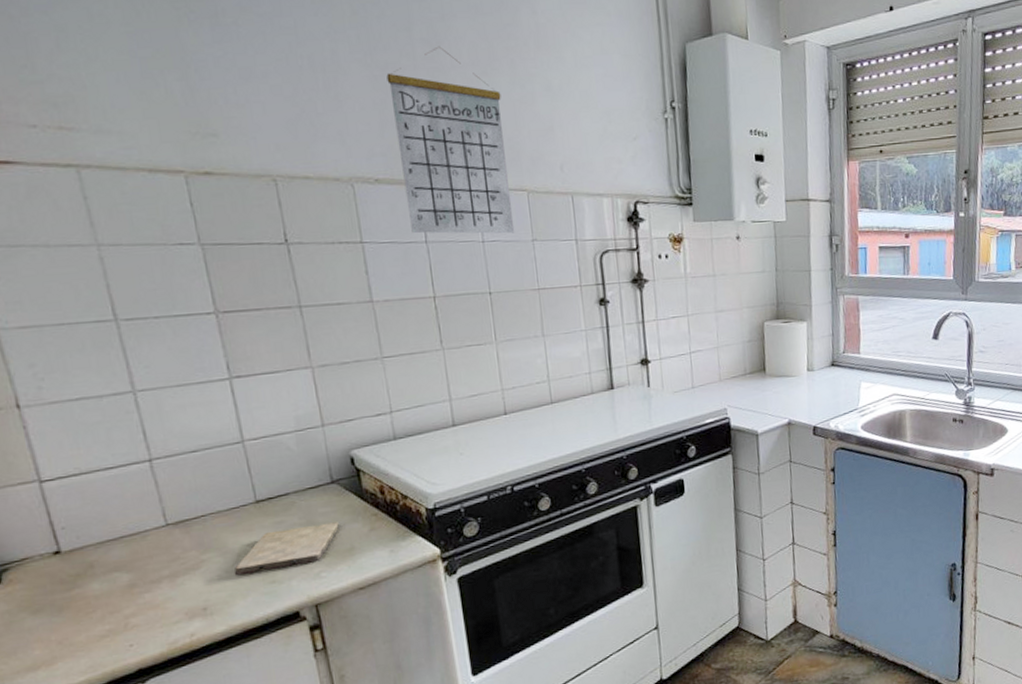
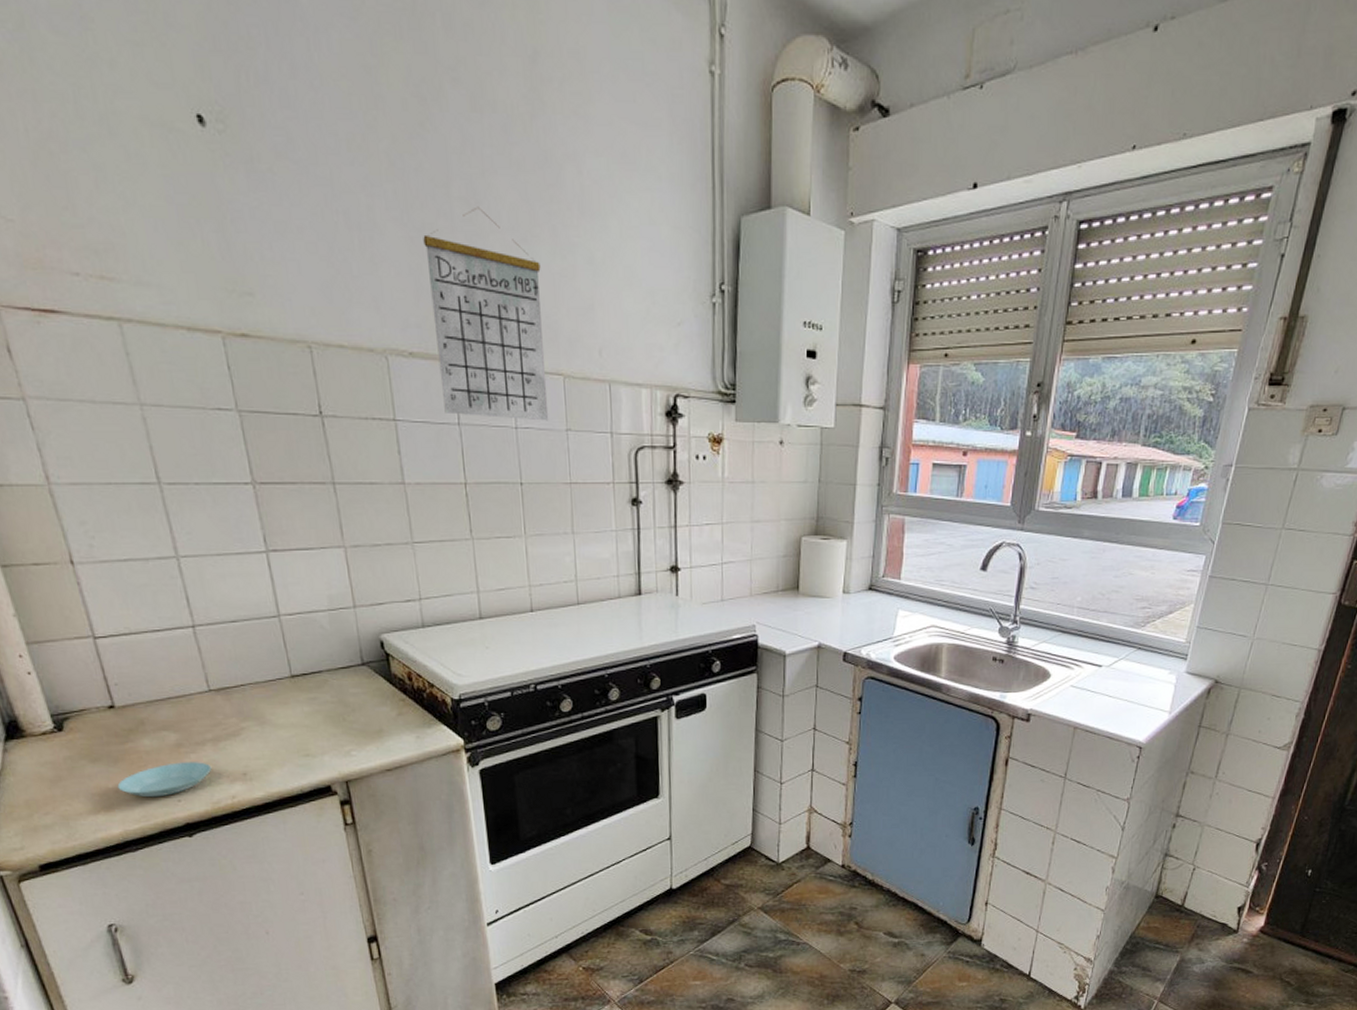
saucer: none [61,601,169,646] -> present [117,762,212,798]
cutting board: present [234,522,341,575] -> none [271,703,370,745]

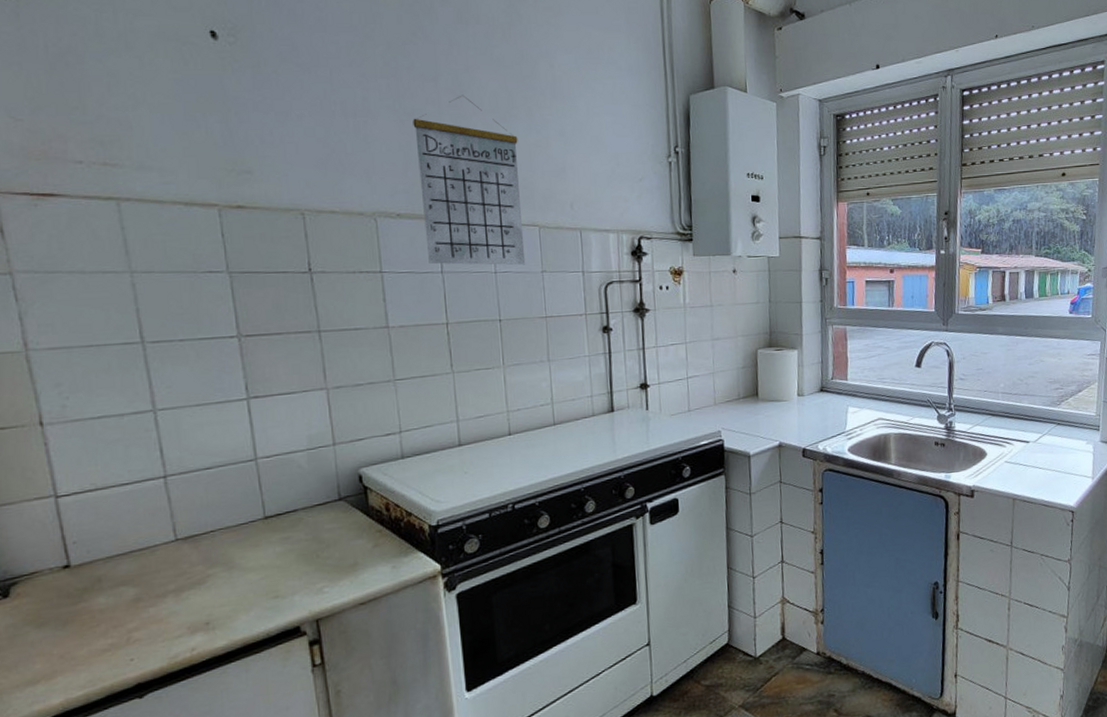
saucer: present [117,762,212,798] -> none [63,615,172,660]

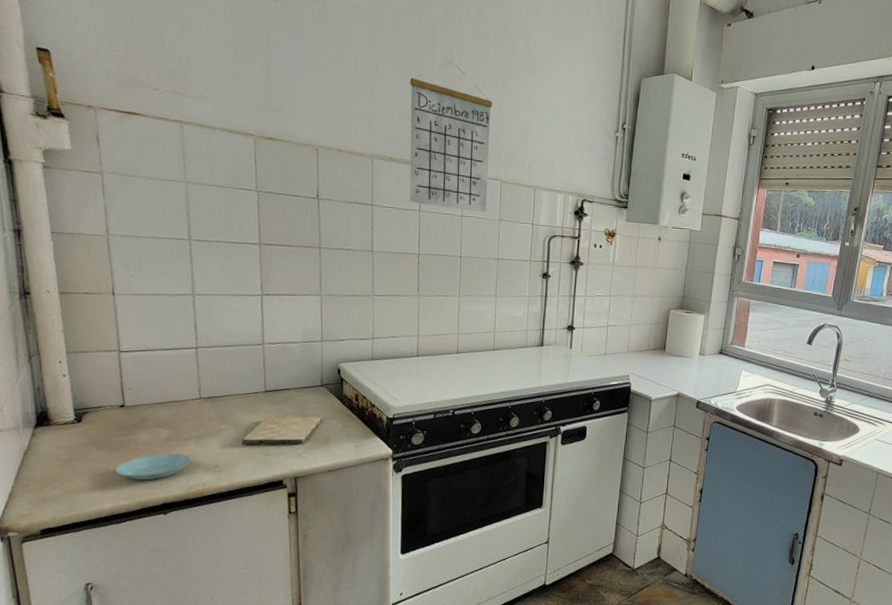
saucer: none [63,615,172,660] -> present [115,453,192,481]
cutting board: none [238,538,345,590] -> present [241,415,323,445]

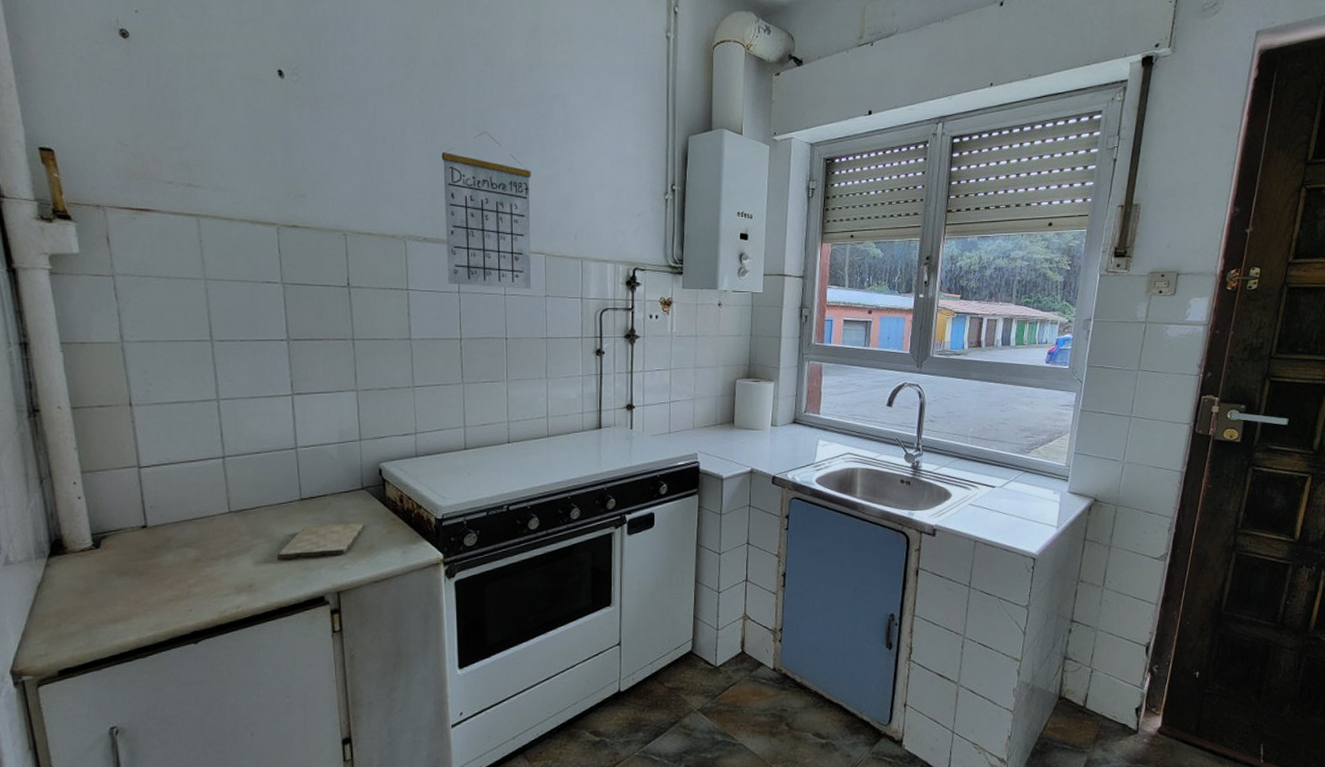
saucer: present [115,453,192,481] -> none [139,575,223,608]

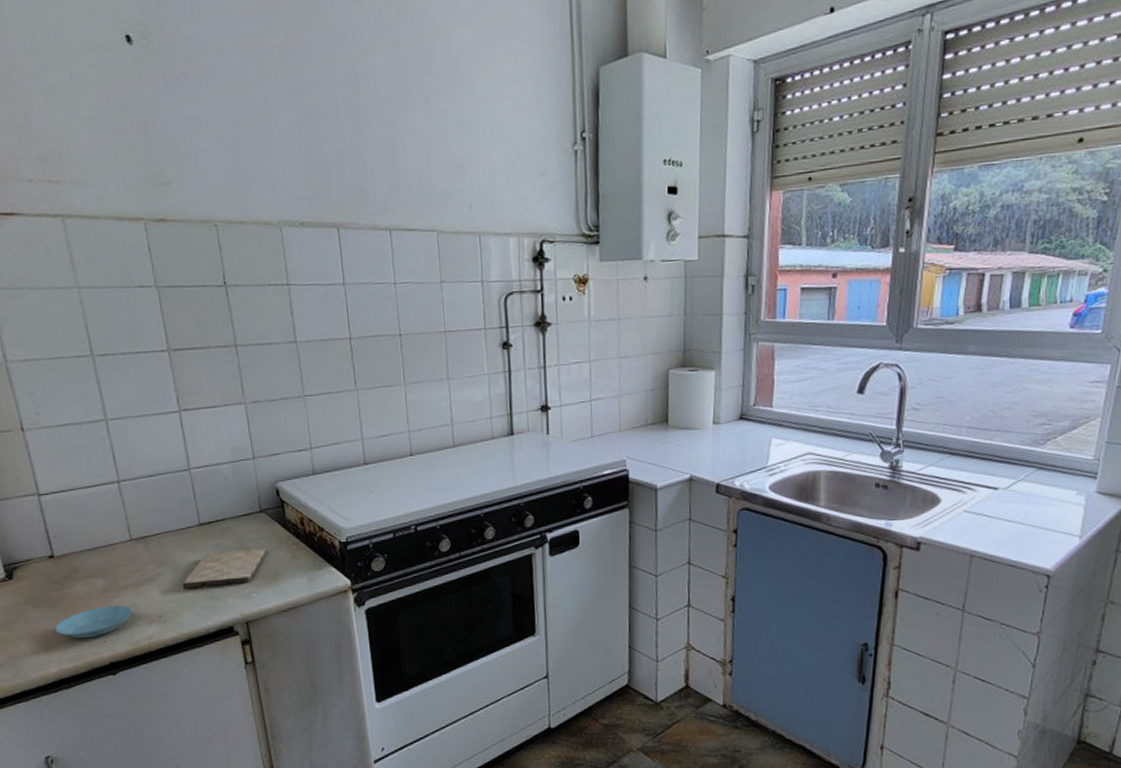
saucer: none [139,575,223,608] -> present [55,605,133,639]
calendar: present [441,131,532,289] -> none [311,85,425,276]

